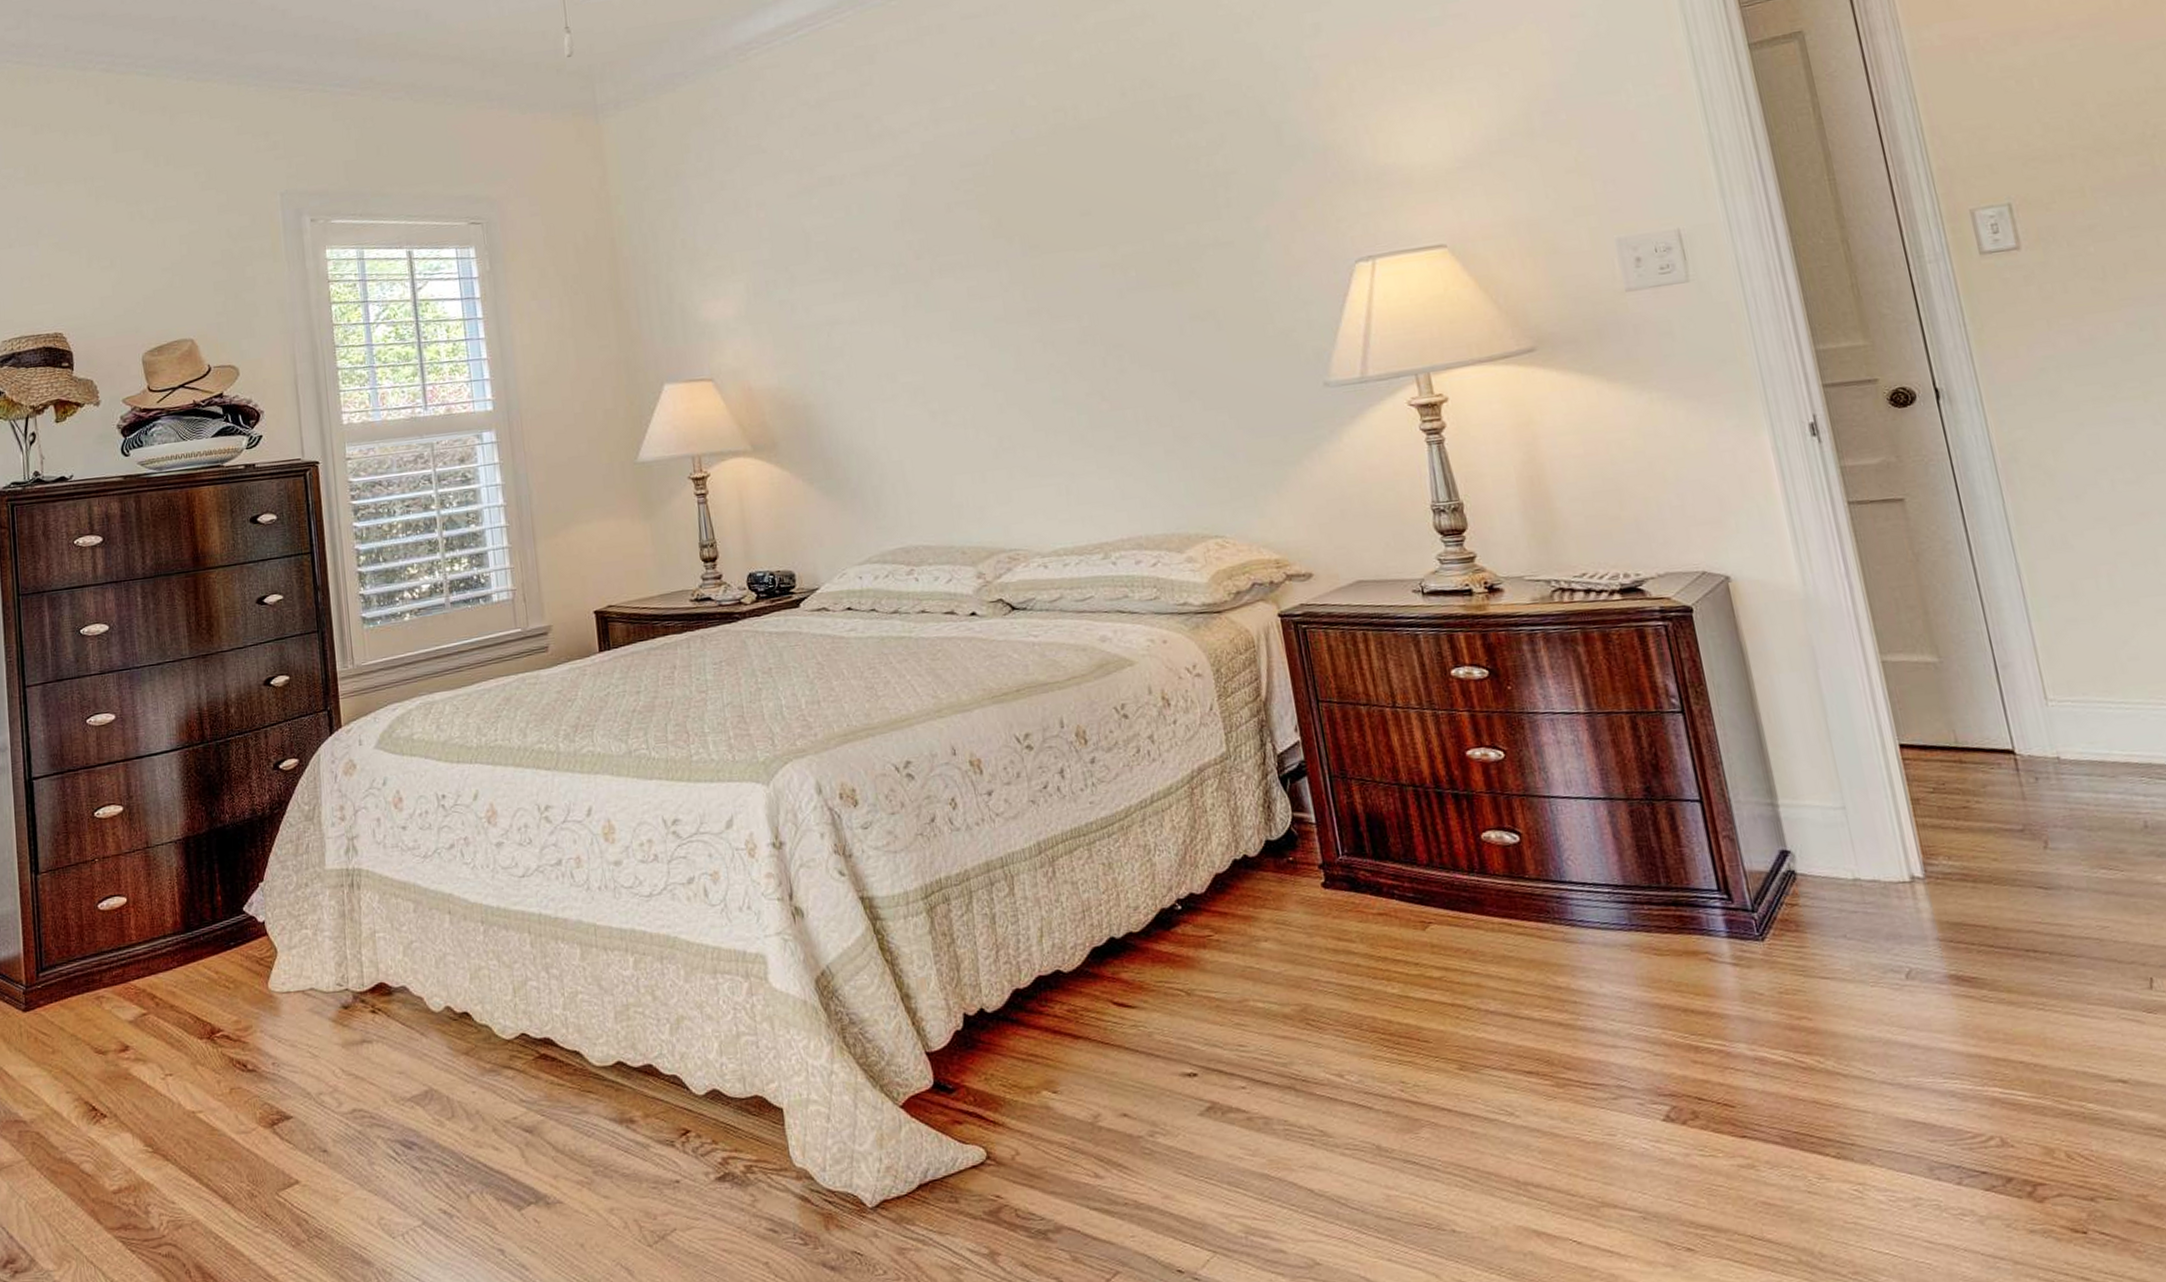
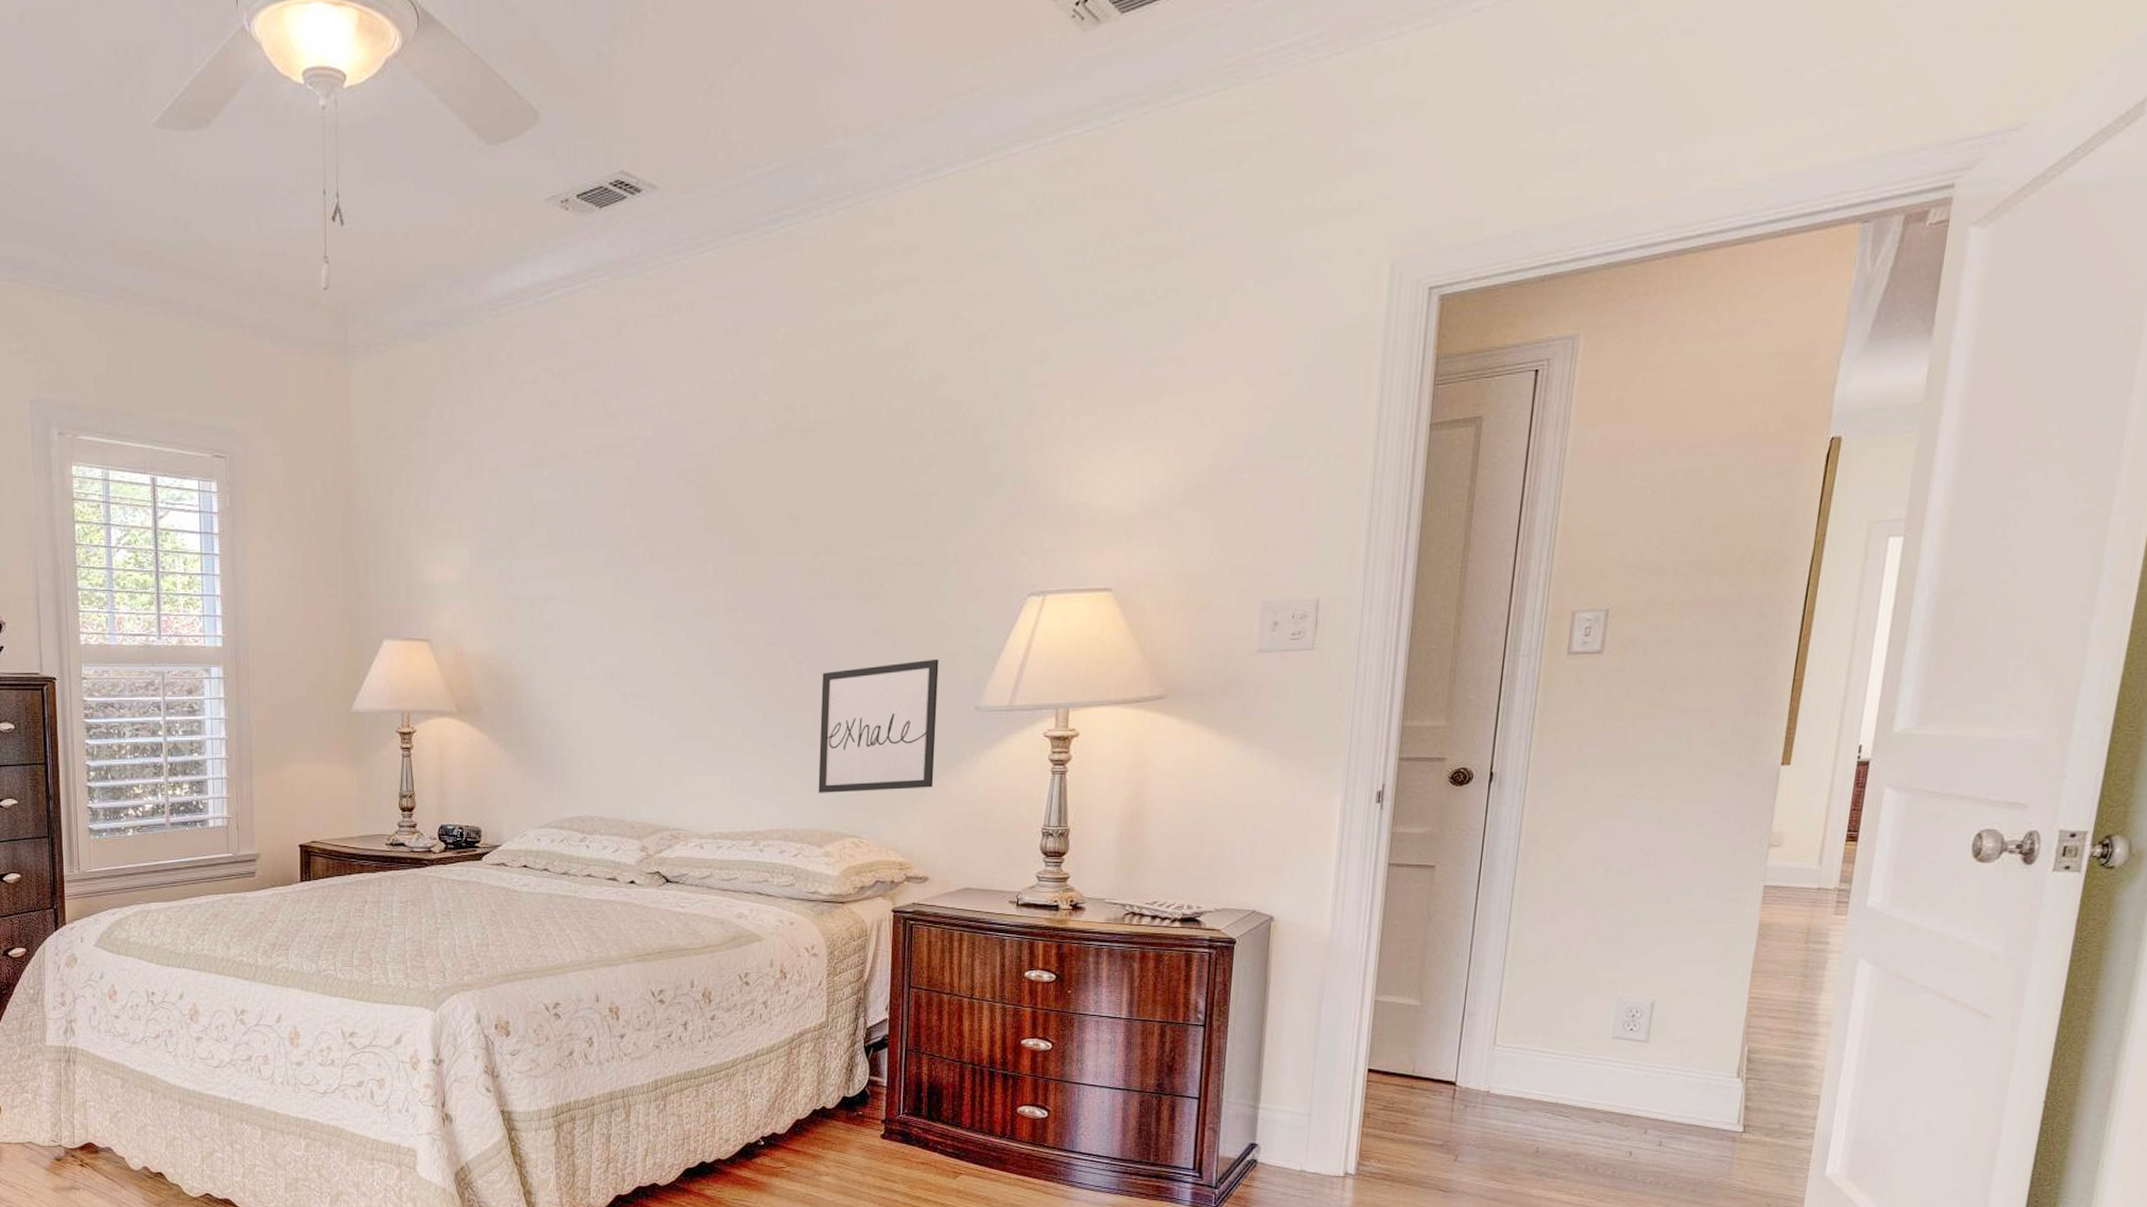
wall art: none [1146,337,1296,494] -> present [818,658,939,793]

